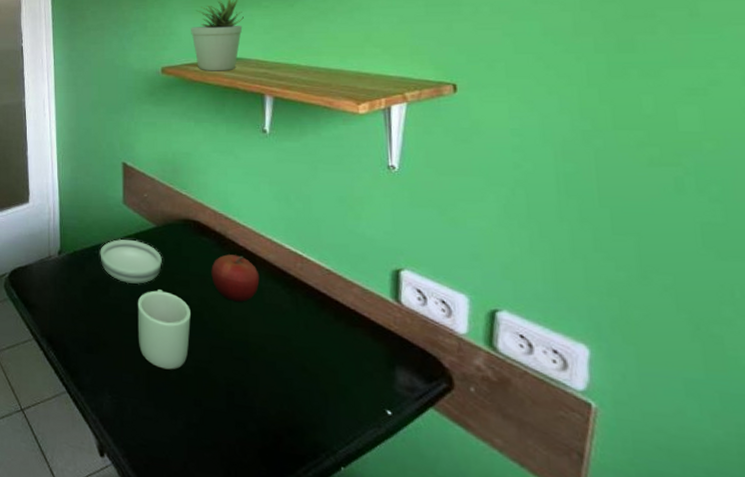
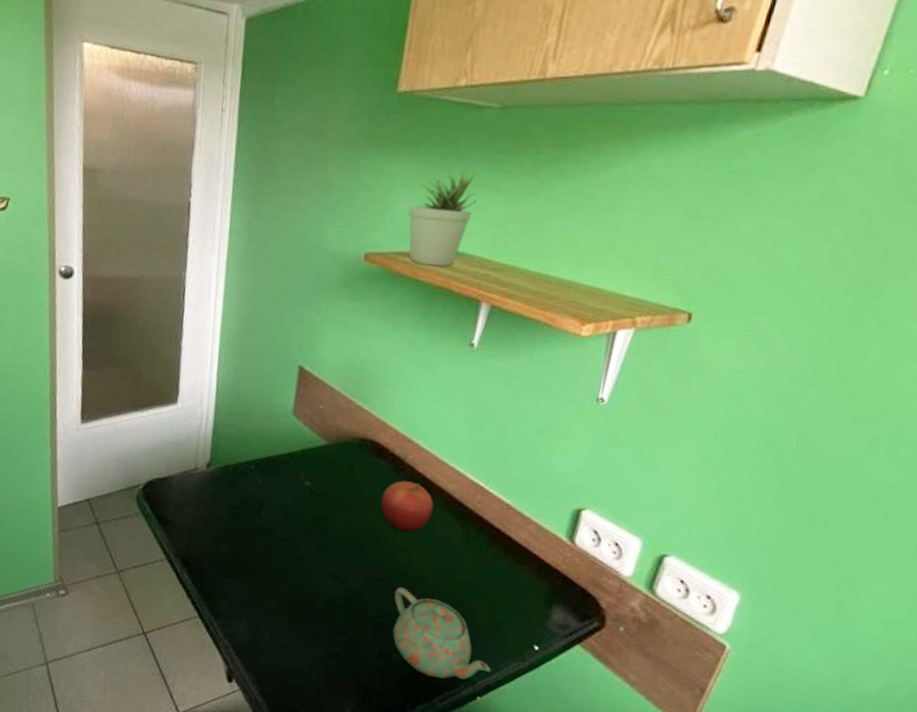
bowl: present [100,238,162,285] -> none [256,454,329,508]
mug: present [137,289,191,370] -> none [287,513,352,599]
teapot: none [240,355,349,449] -> present [392,587,491,680]

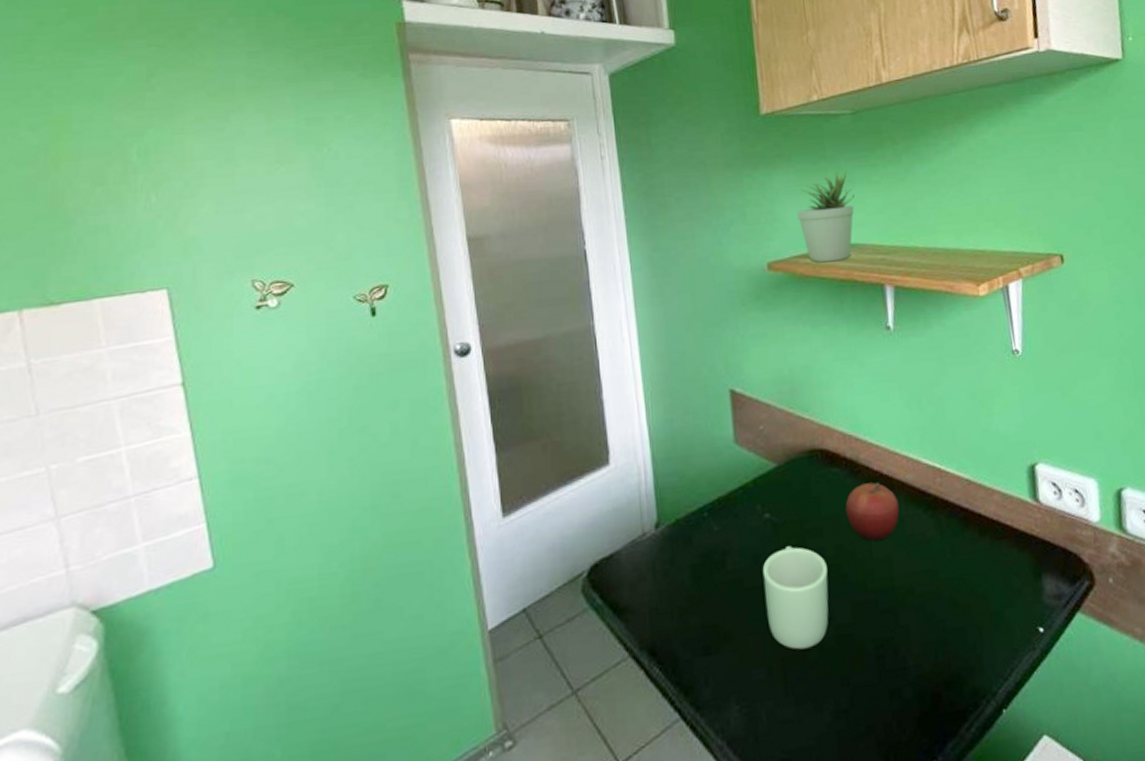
mug: none [287,513,352,599] -> present [762,546,829,650]
teapot: present [392,587,491,680] -> none [887,605,1007,704]

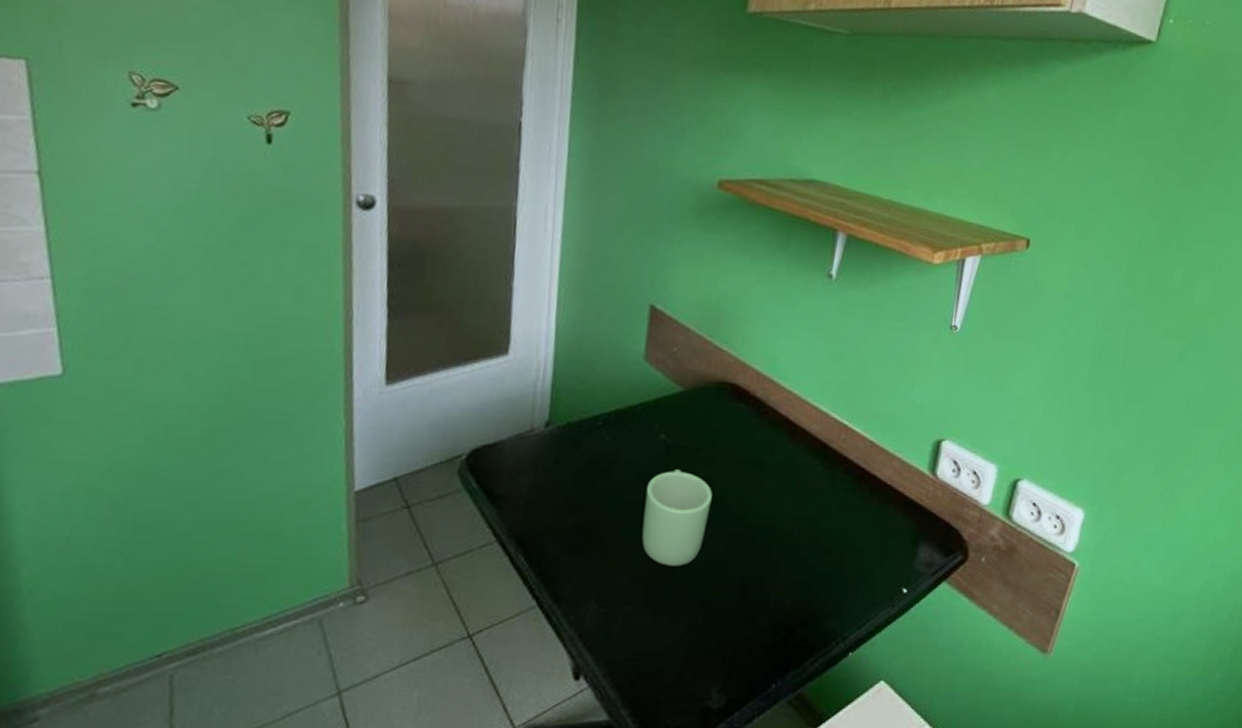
potted plant: present [797,170,855,263] -> none [762,95,829,196]
fruit: present [845,482,900,541] -> none [742,425,798,481]

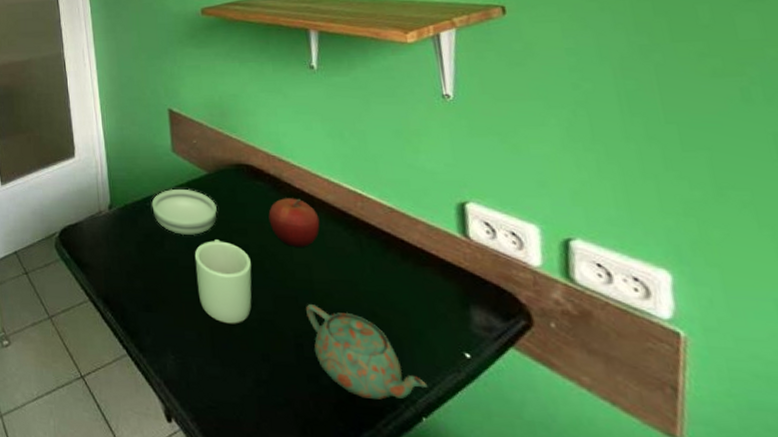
bowl: none [604,405,686,465] -> present [151,188,218,236]
fruit: none [742,425,798,481] -> present [268,198,320,247]
teapot: none [759,543,862,638] -> present [306,304,428,400]

